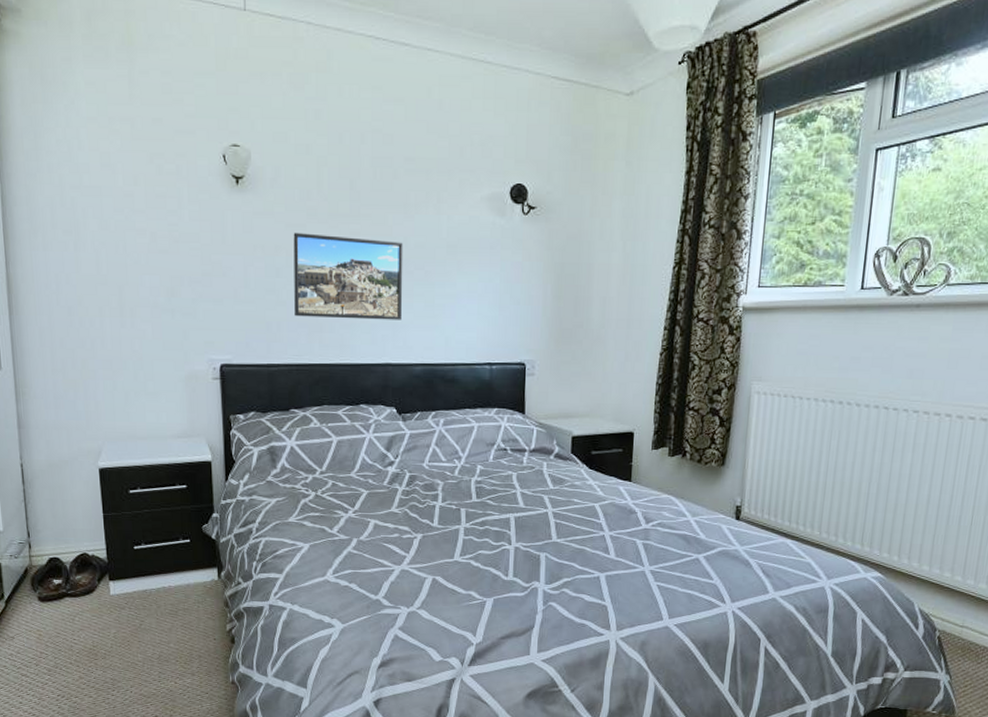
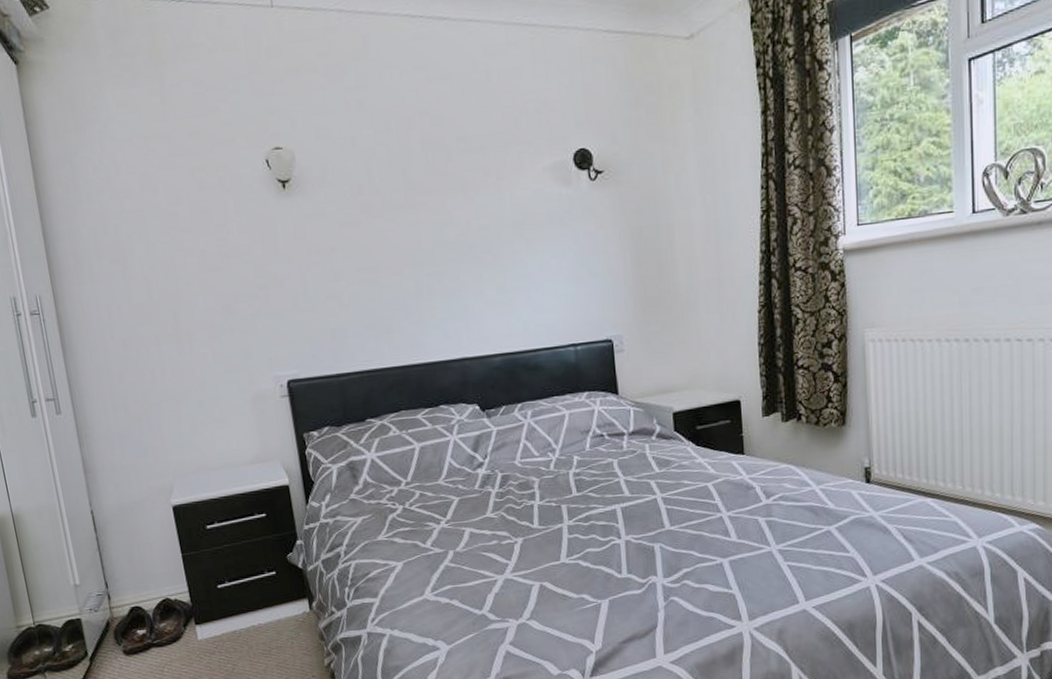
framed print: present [293,232,403,320] -> none [348,227,473,320]

